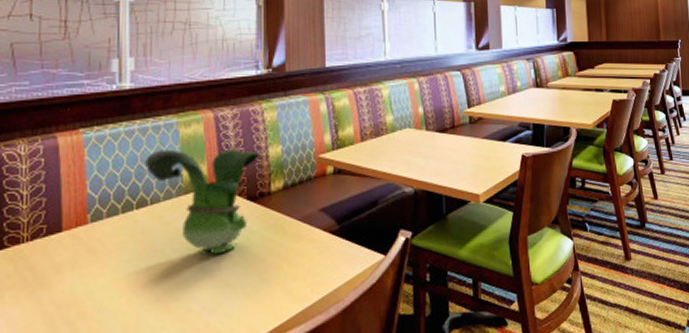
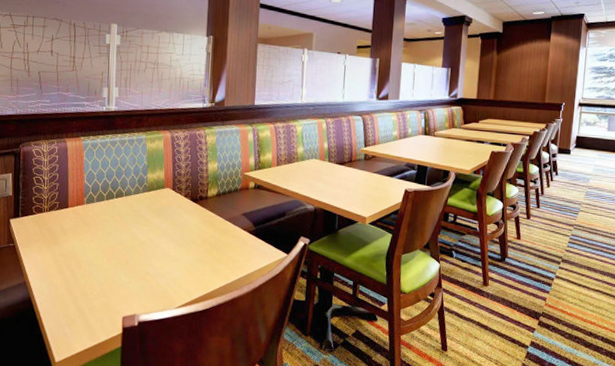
toy figurine: present [145,148,259,255] -> none [123,157,201,237]

